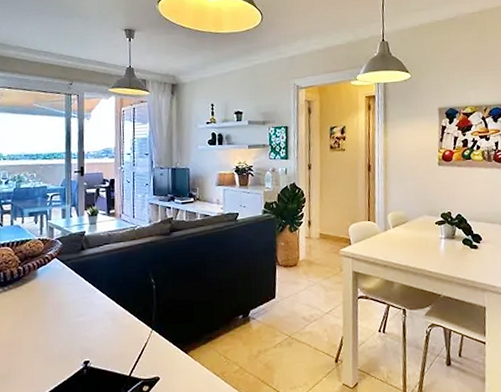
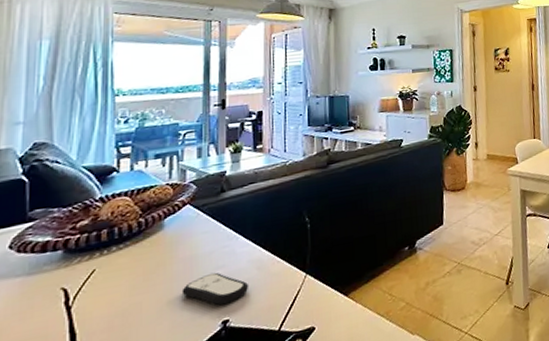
remote control: none [52,319,105,348] -> present [181,272,249,305]

